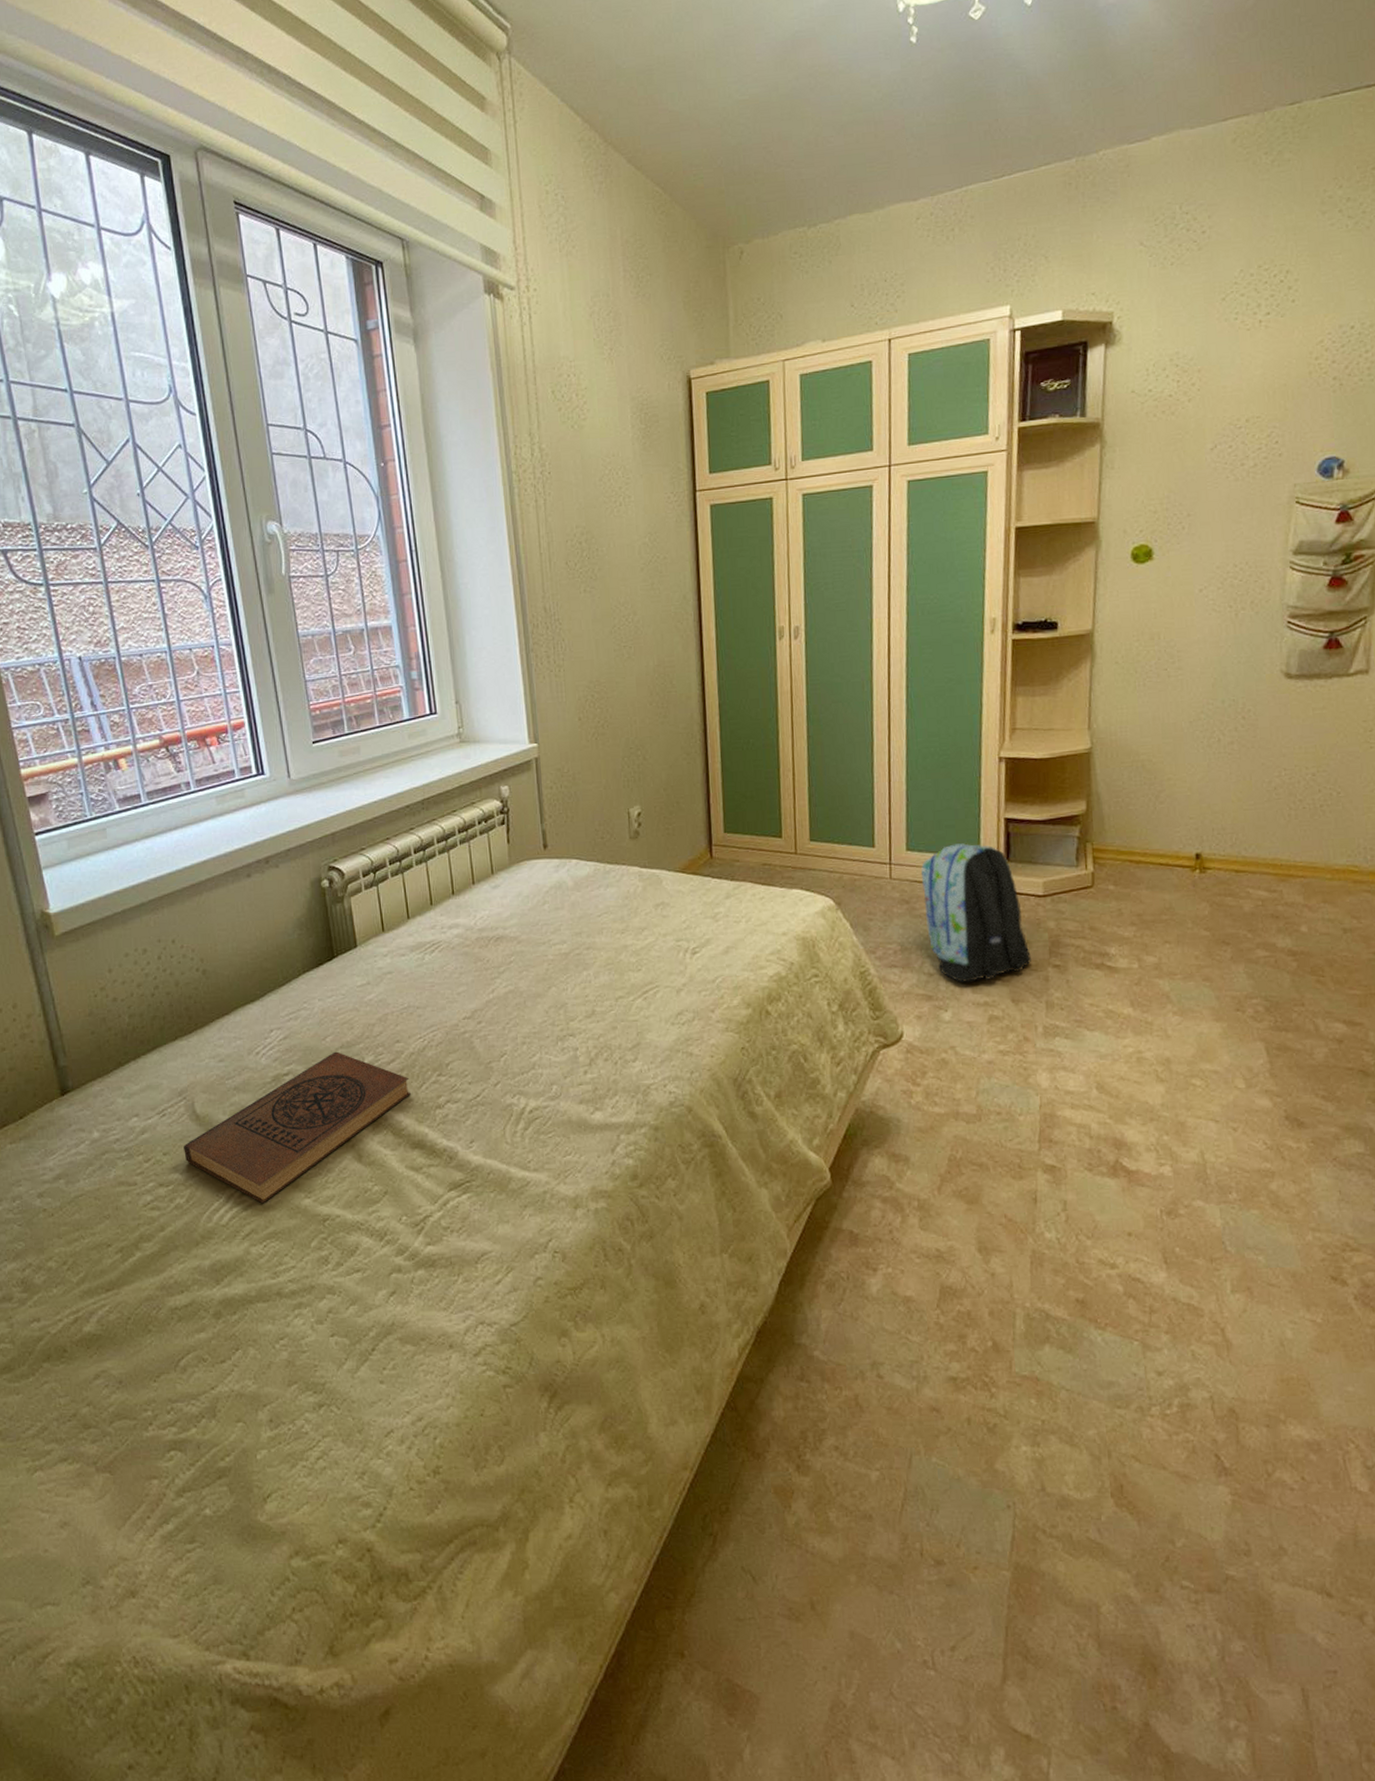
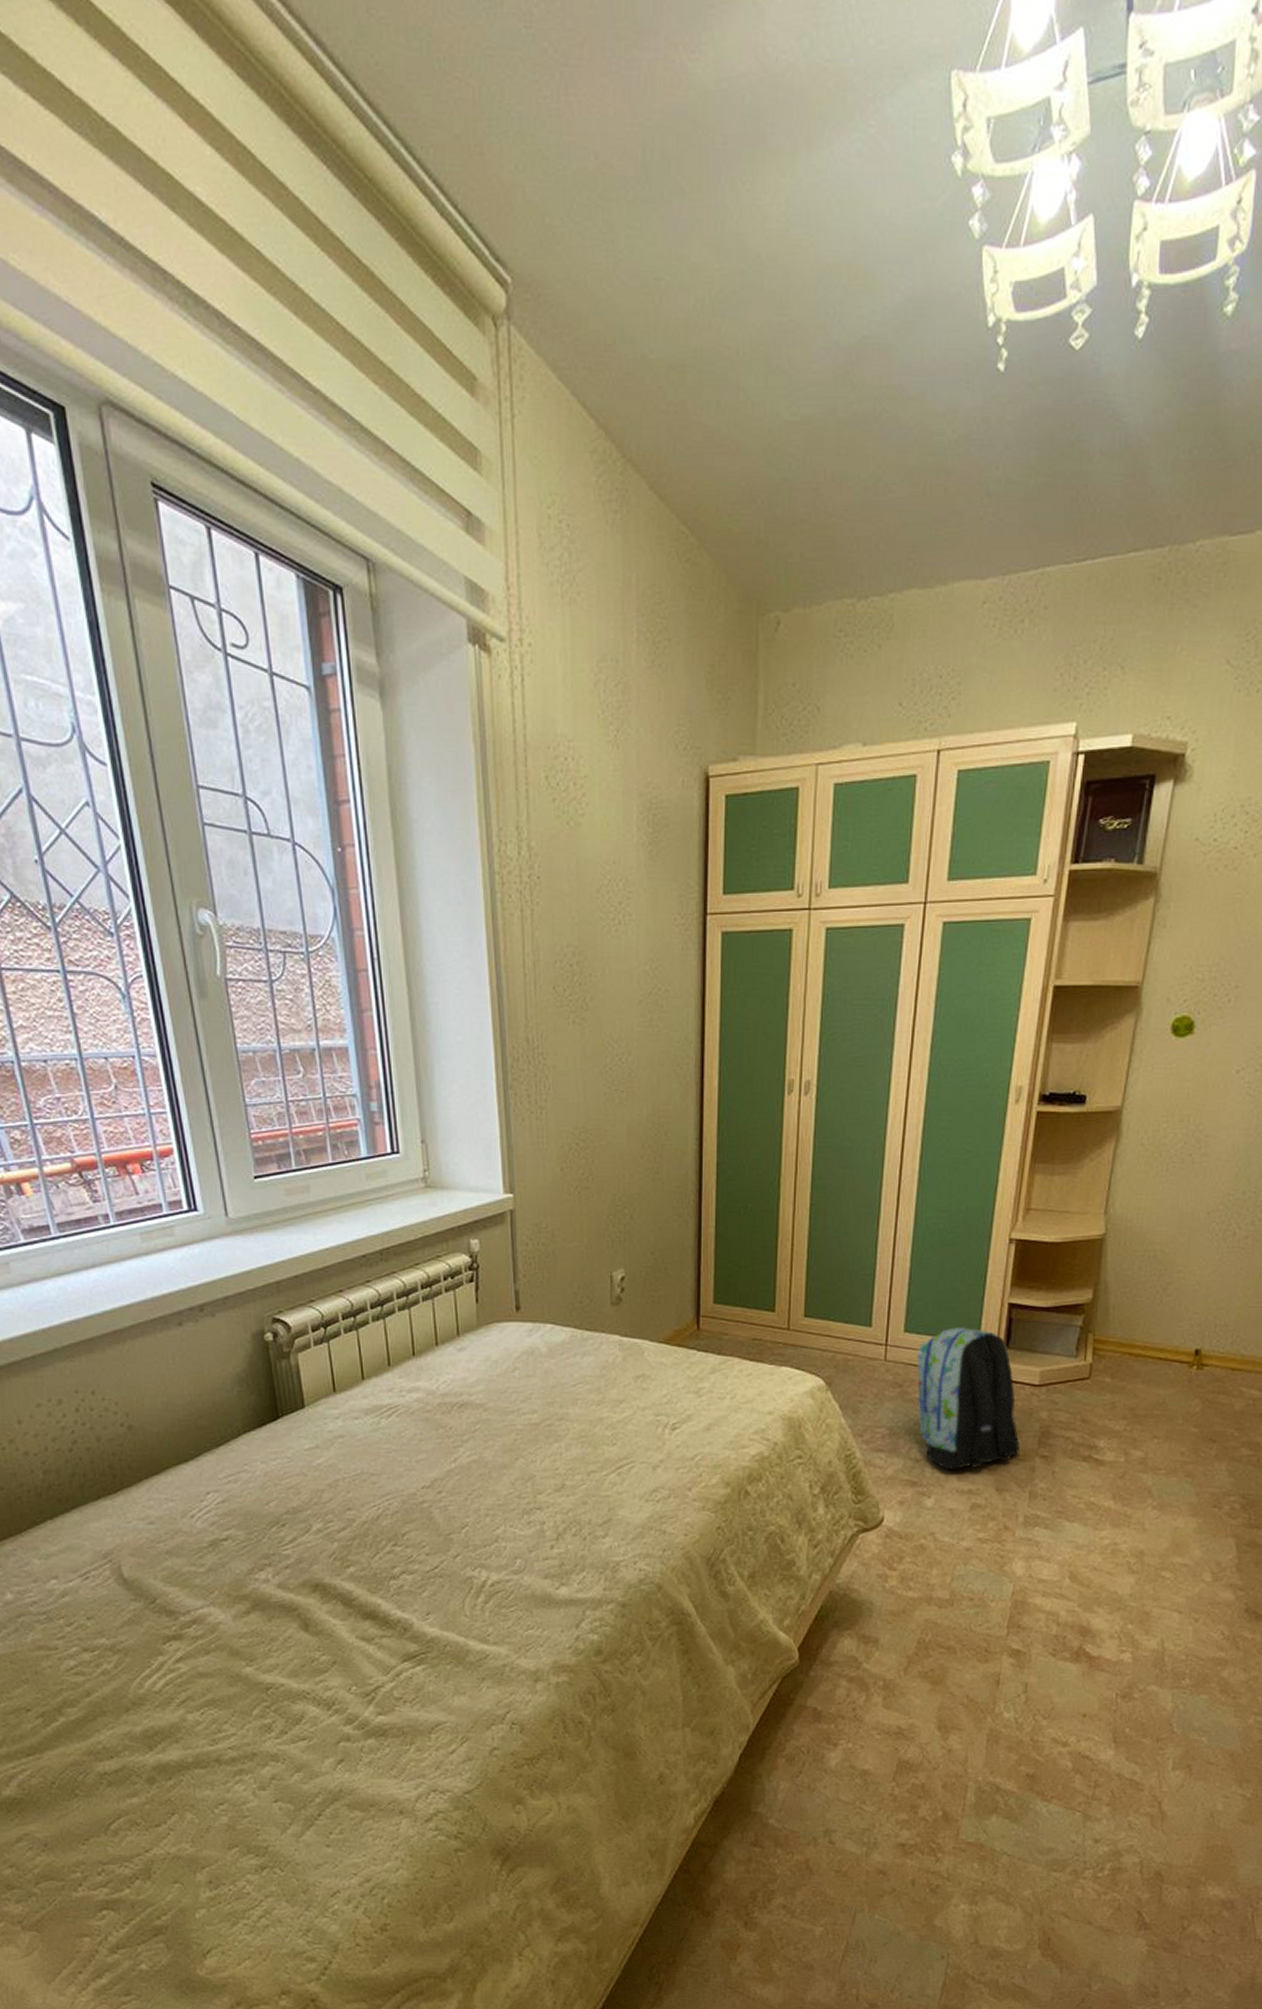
book: present [184,1051,411,1204] -> none [110,1517,363,1671]

